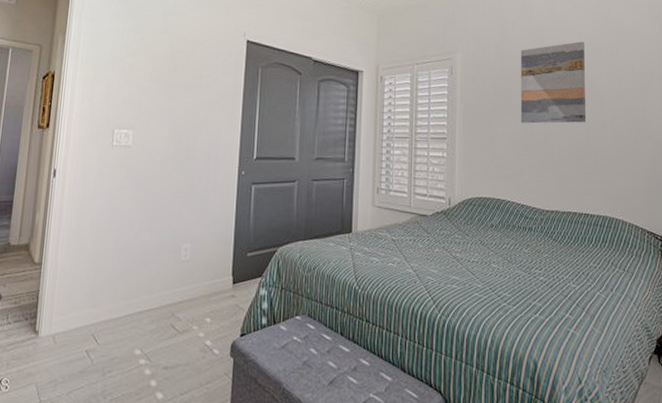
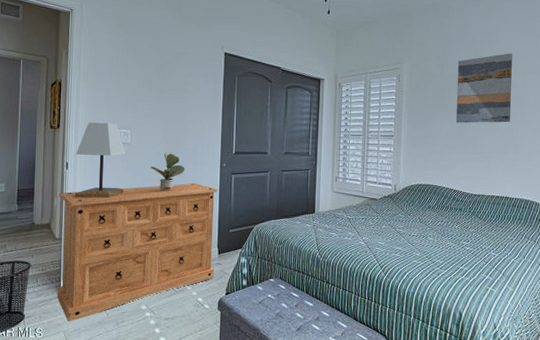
dresser: none [30,194,234,370] -> present [57,183,218,321]
lamp: none [62,121,125,213] -> present [75,122,126,198]
potted plant: none [154,156,196,204] -> present [150,152,185,191]

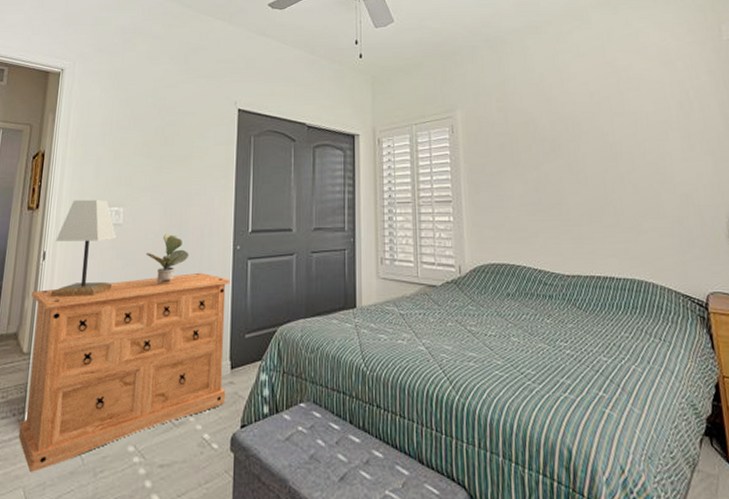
wall art: present [455,53,512,124] -> none [524,92,602,181]

